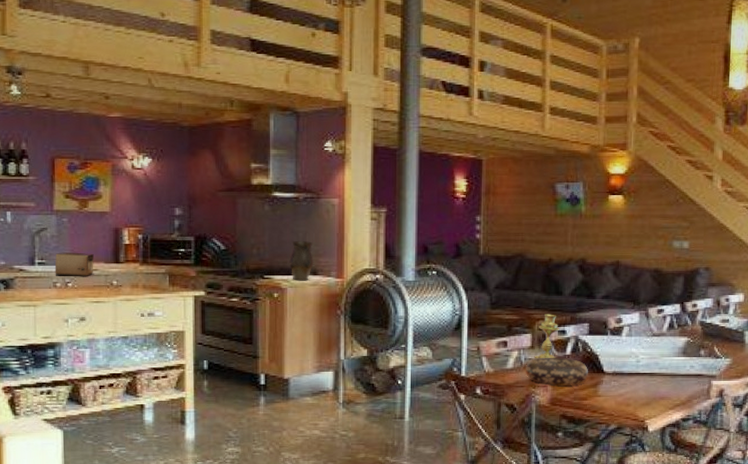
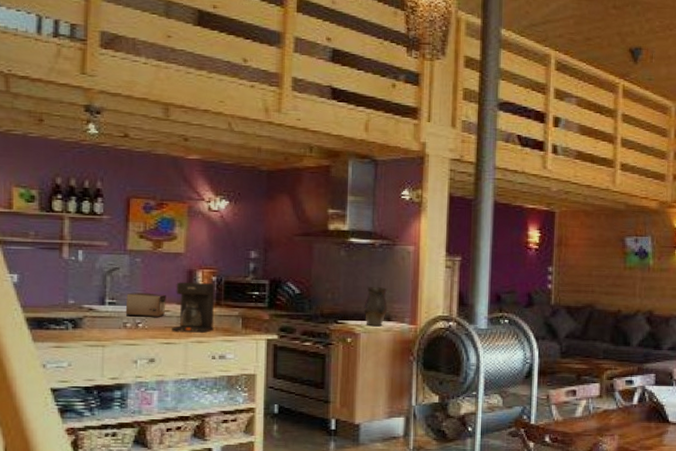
coffee maker: none [100,240,142,292] -> present [172,282,215,334]
decorative bowl: present [525,357,589,386] -> none [593,406,655,435]
candlestick: present [534,314,560,359] -> none [602,364,628,408]

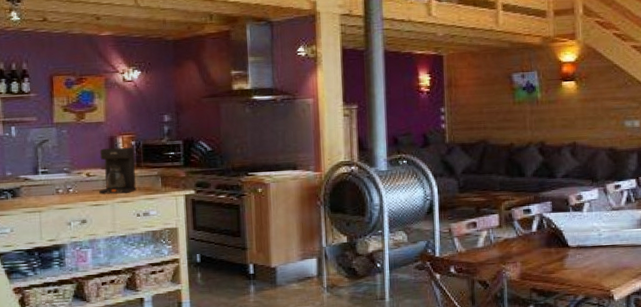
toaster: present [125,292,166,318] -> none [56,160,93,184]
vase: present [364,287,388,327] -> none [271,139,293,176]

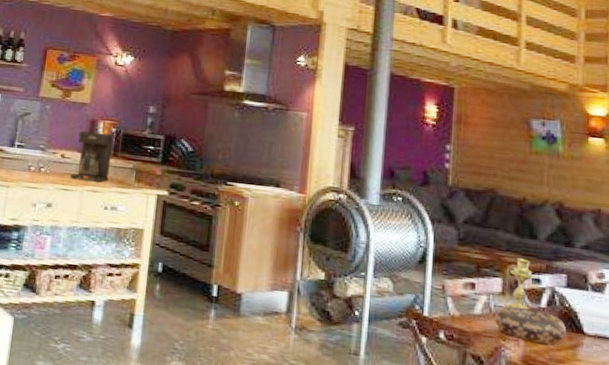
decorative bowl: none [494,234,555,261] -> present [494,306,567,344]
candlestick: none [502,194,525,238] -> present [504,258,534,309]

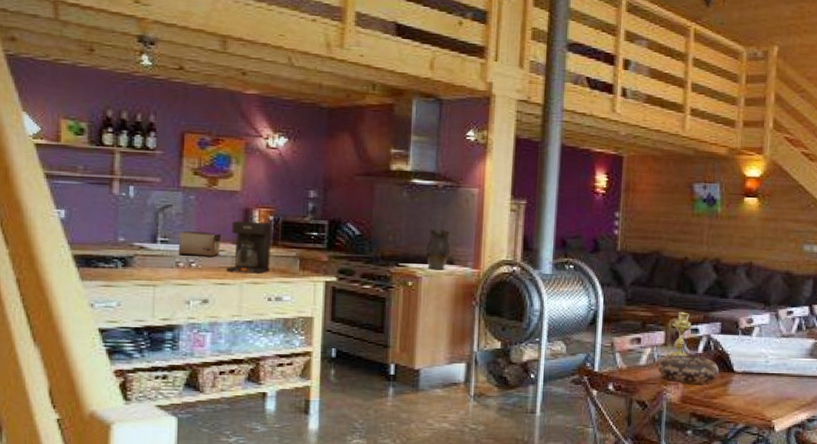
toaster: none [31,137,69,164] -> present [178,230,221,258]
vase: none [253,150,279,193] -> present [425,229,451,270]

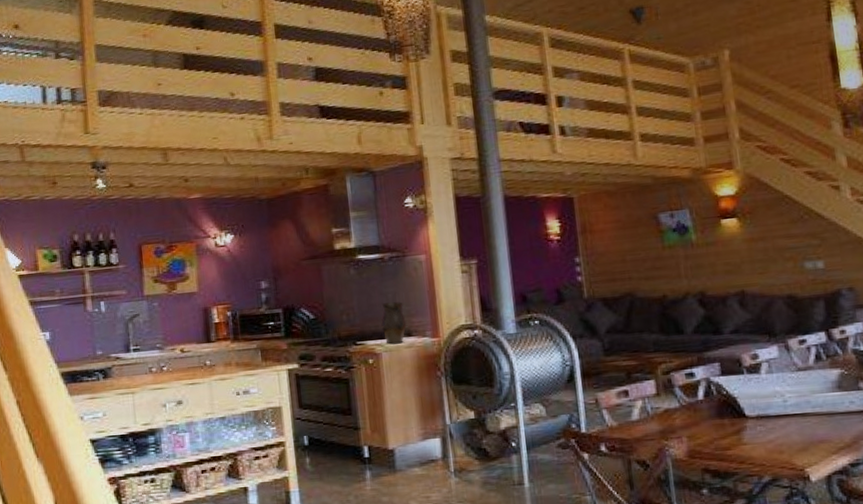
toaster: present [178,230,221,258] -> none [149,335,187,361]
coffee maker: present [226,220,272,275] -> none [193,319,235,372]
decorative bowl: present [657,355,720,384] -> none [653,403,729,436]
candlestick: present [666,312,693,357] -> none [661,355,687,408]

